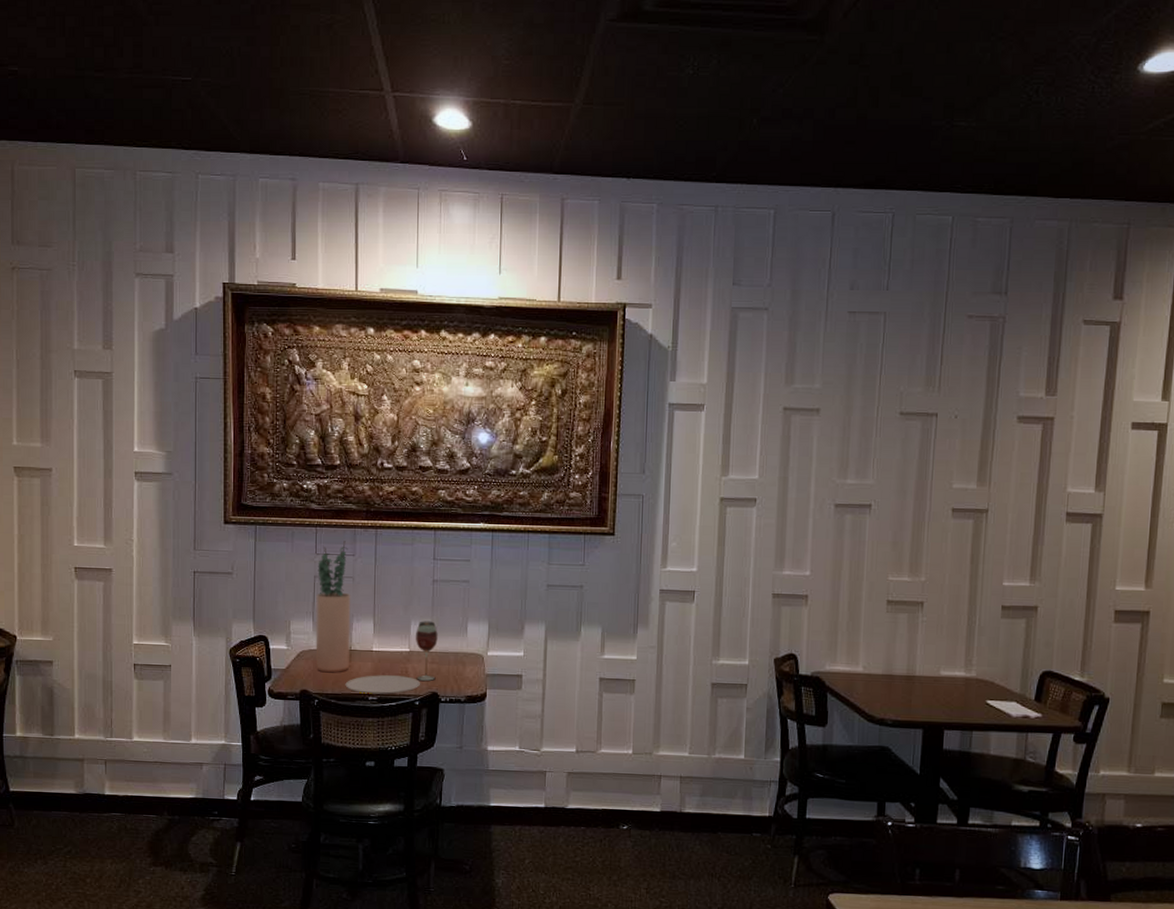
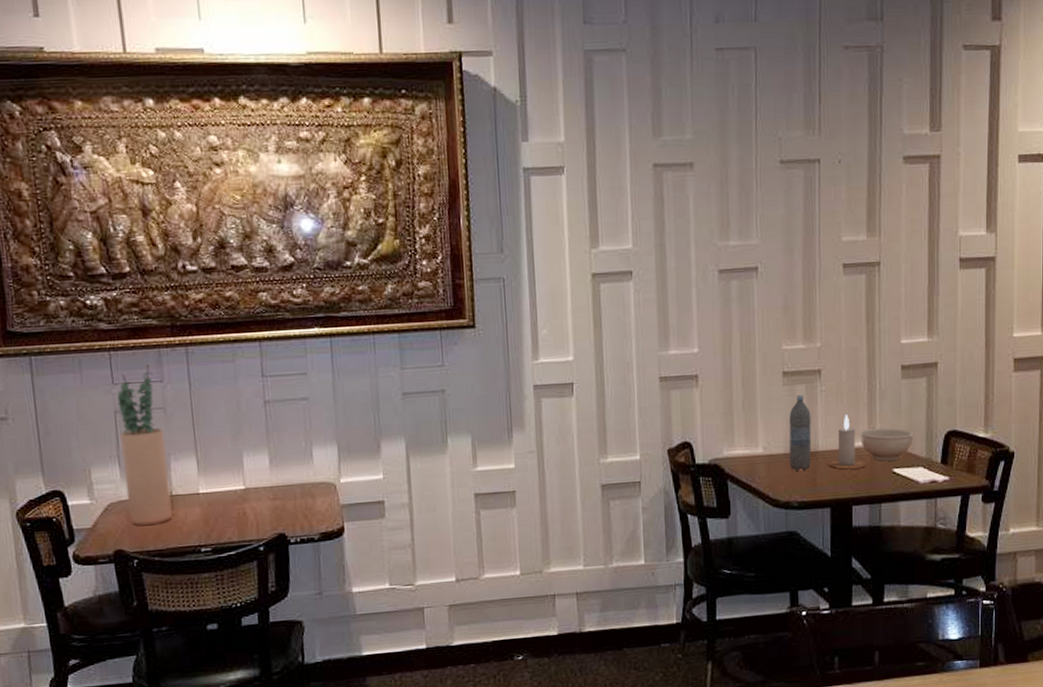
plate: present [345,675,421,695] -> none [169,518,264,545]
wineglass: present [416,621,438,681] -> none [250,450,281,522]
water bottle: none [886,623,911,693] -> present [788,395,812,471]
candle: none [923,645,961,696] -> present [827,414,866,470]
soup bowl: none [956,661,1010,693] -> present [859,428,914,461]

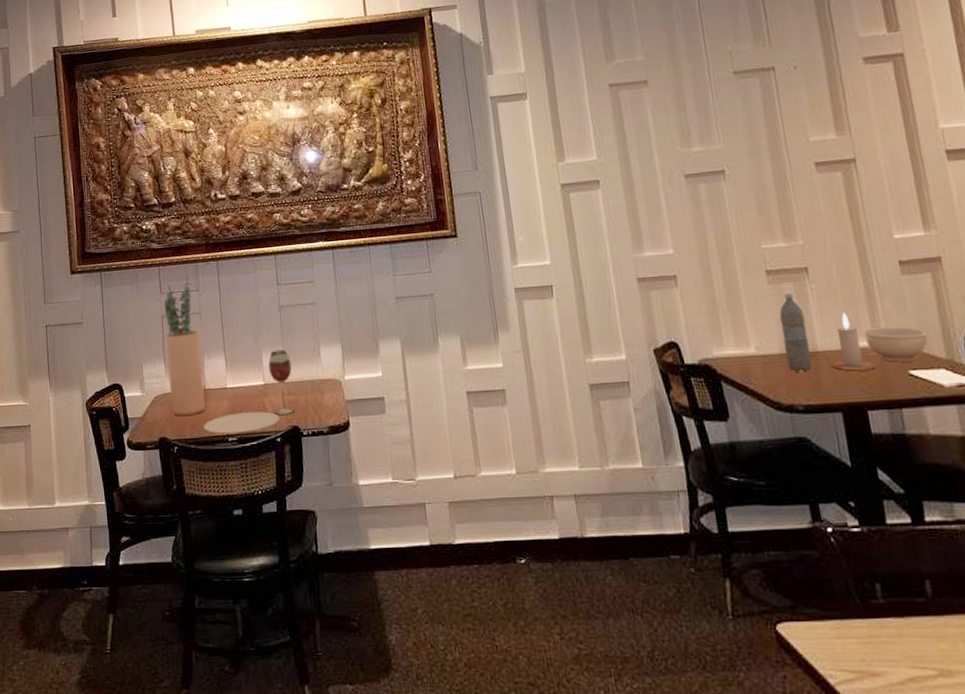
plate: none [169,518,264,545] -> present [203,411,280,435]
wineglass: none [250,450,281,522] -> present [268,349,295,415]

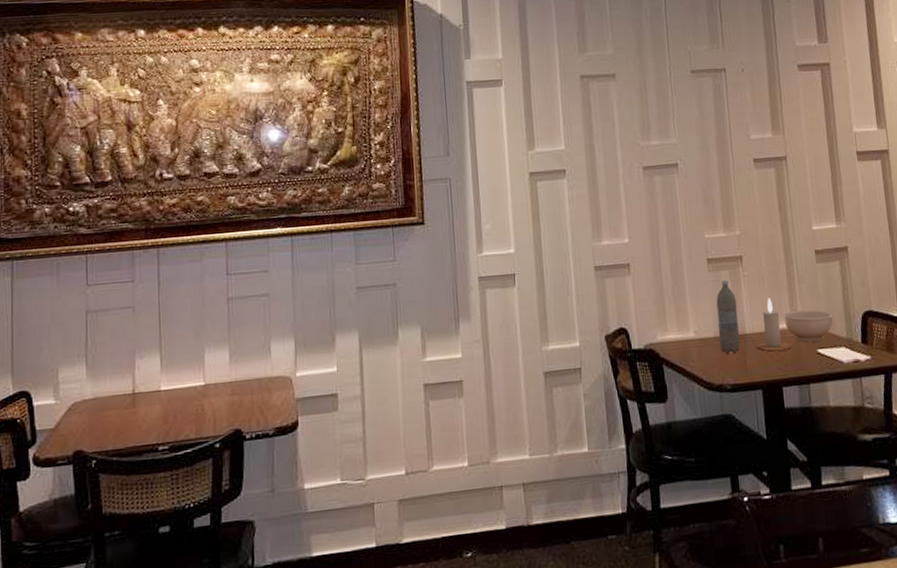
vase: present [163,277,206,417] -> none [89,266,134,426]
plate: present [203,411,280,435] -> none [129,415,221,444]
wineglass: present [268,349,295,415] -> none [211,345,238,418]

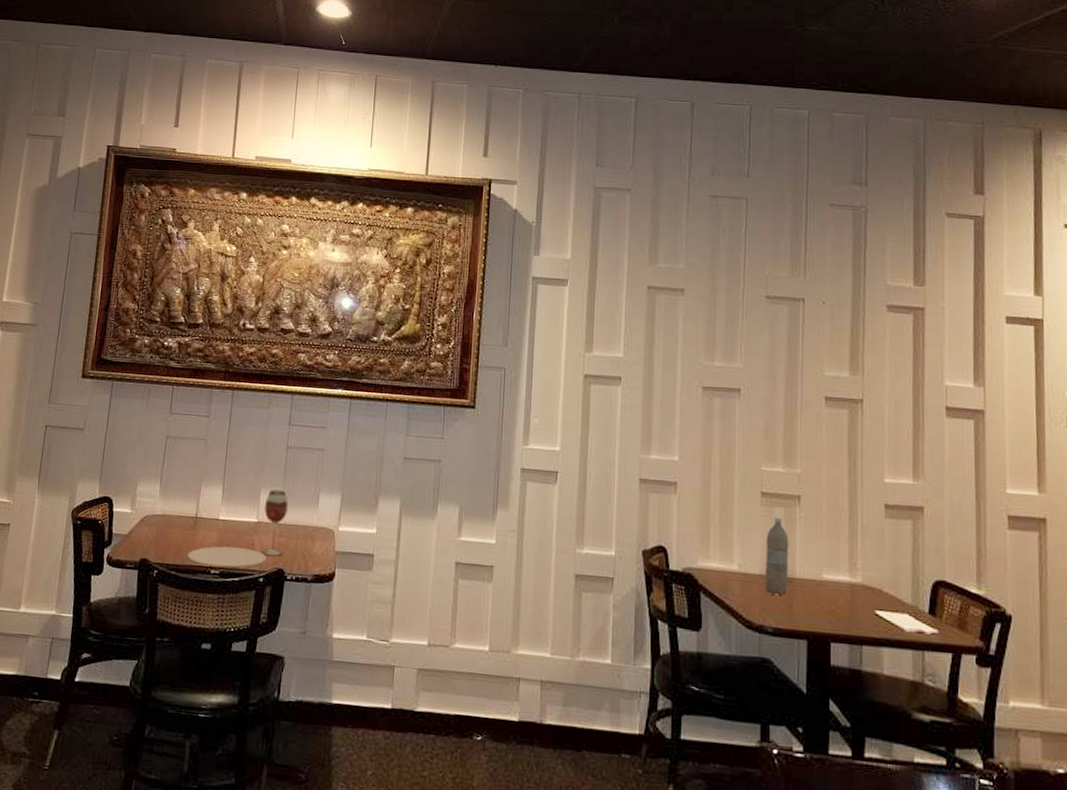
plate: none [129,415,221,444] -> present [187,546,267,569]
wineglass: none [211,345,238,418] -> present [262,489,288,556]
candle: present [755,298,792,352] -> none [805,545,846,604]
soup bowl: present [782,310,833,342] -> none [839,564,898,602]

